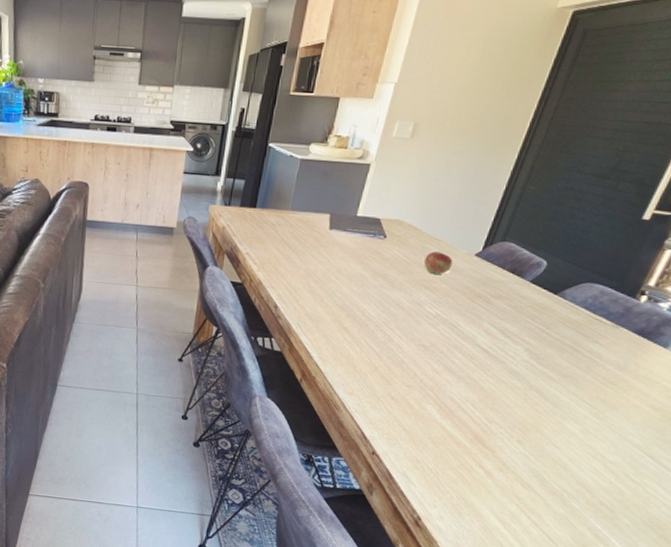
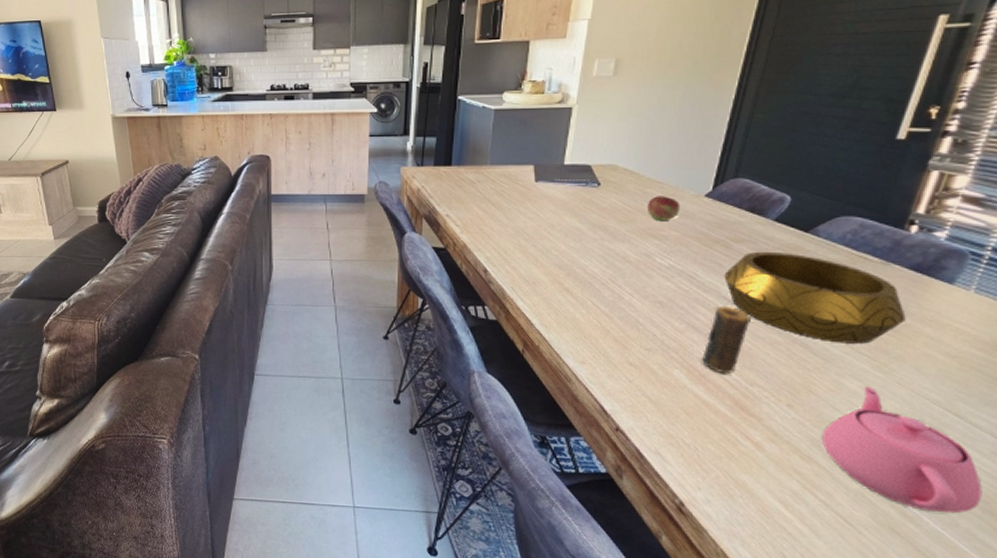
candle: none [452,352,498,412] -> present [702,305,751,375]
decorative bowl: none [481,308,625,394] -> present [724,251,906,344]
teapot: none [541,429,662,537] -> present [822,387,982,514]

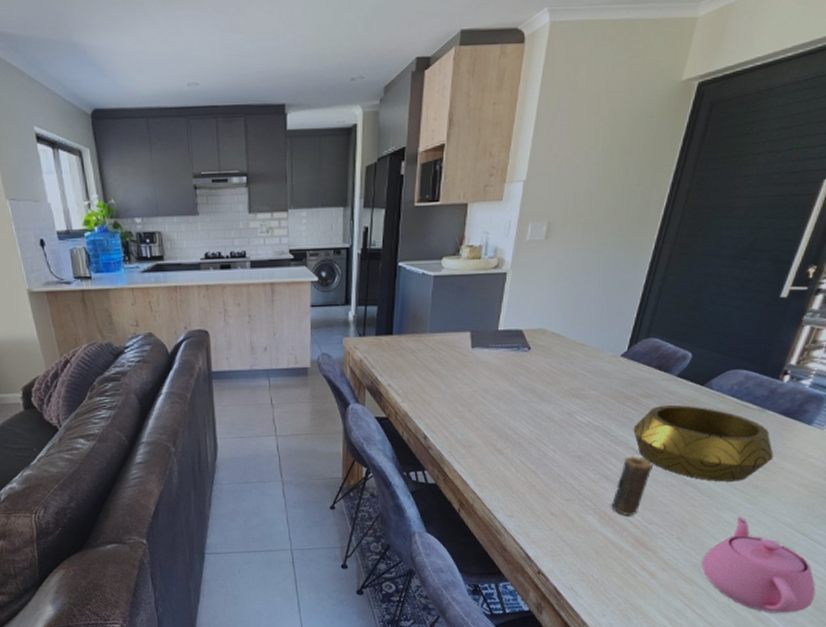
fruit: present [648,196,680,220] -> none [571,357,600,381]

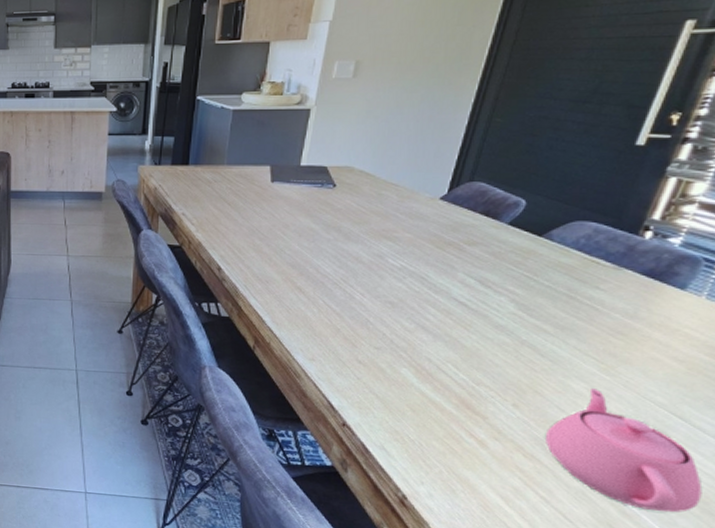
candle: present [611,456,653,516] -> none [430,307,480,374]
decorative bowl: present [633,404,774,482] -> none [455,254,636,347]

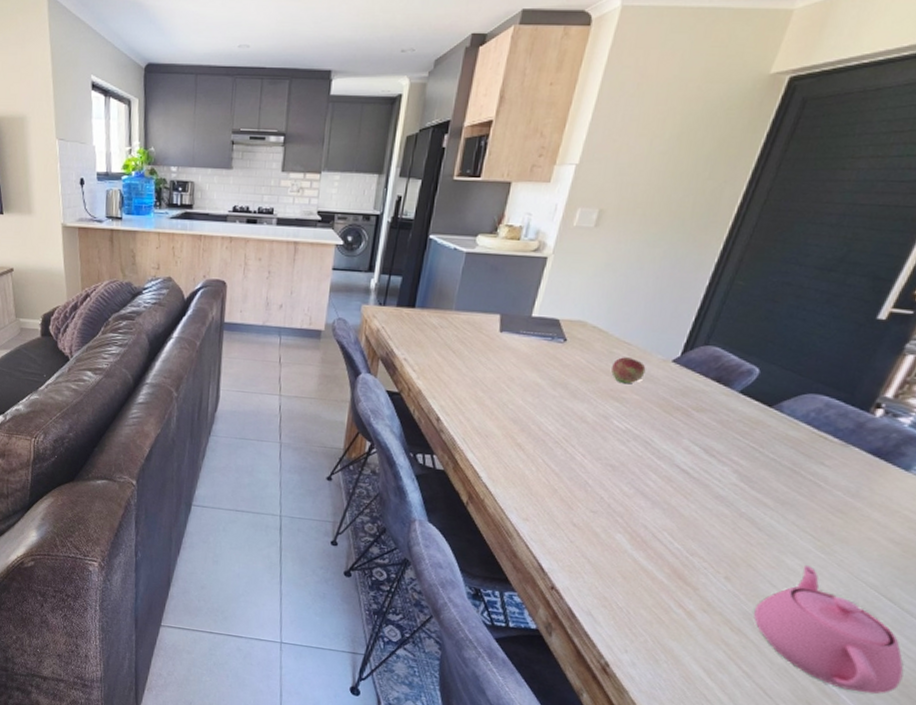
fruit: none [382,198,415,222] -> present [611,357,646,383]

